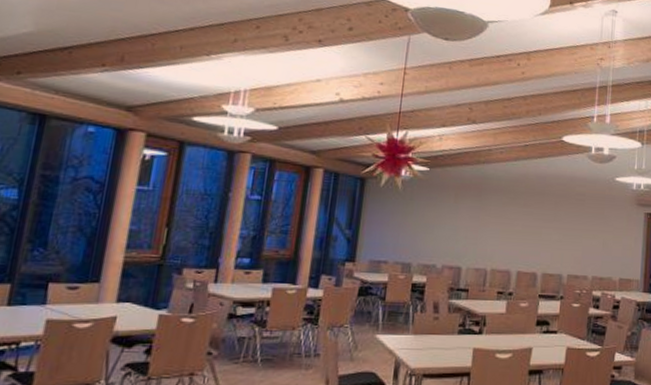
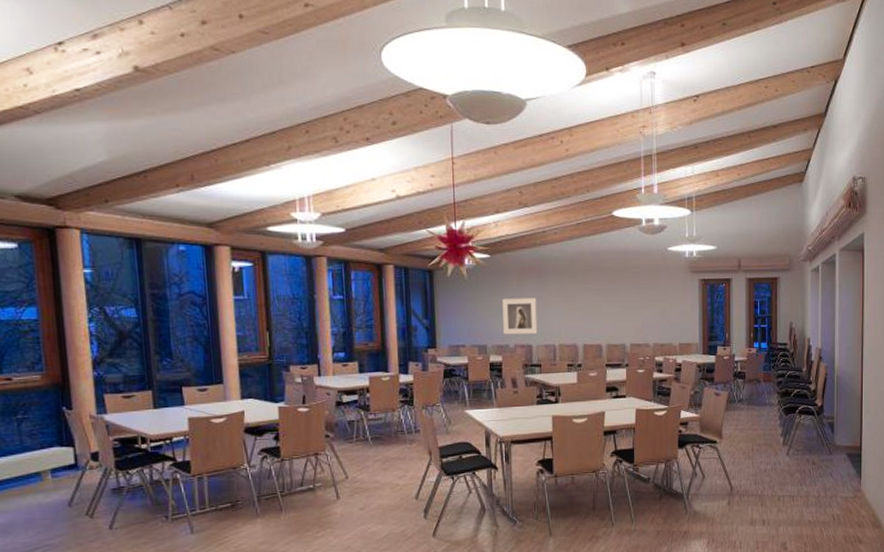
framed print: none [432,215,473,256] -> present [502,298,538,335]

